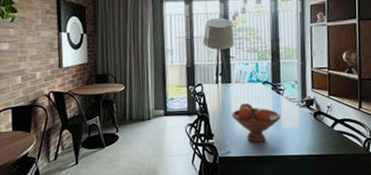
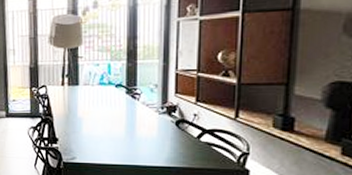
fruit bowl: present [231,102,280,142] -> none [78,106,135,149]

